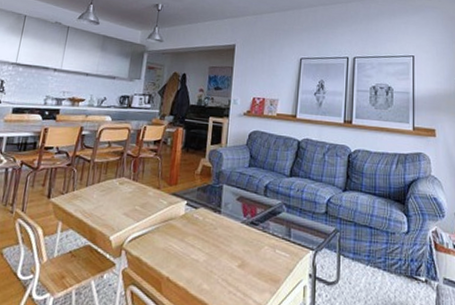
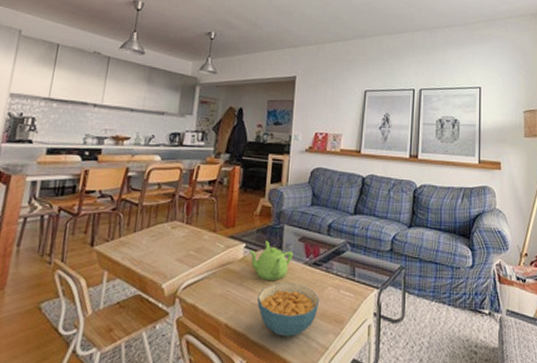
teapot: none [190,198,232,238] -> present [249,240,294,281]
cereal bowl: none [197,239,257,293] -> present [257,282,320,337]

